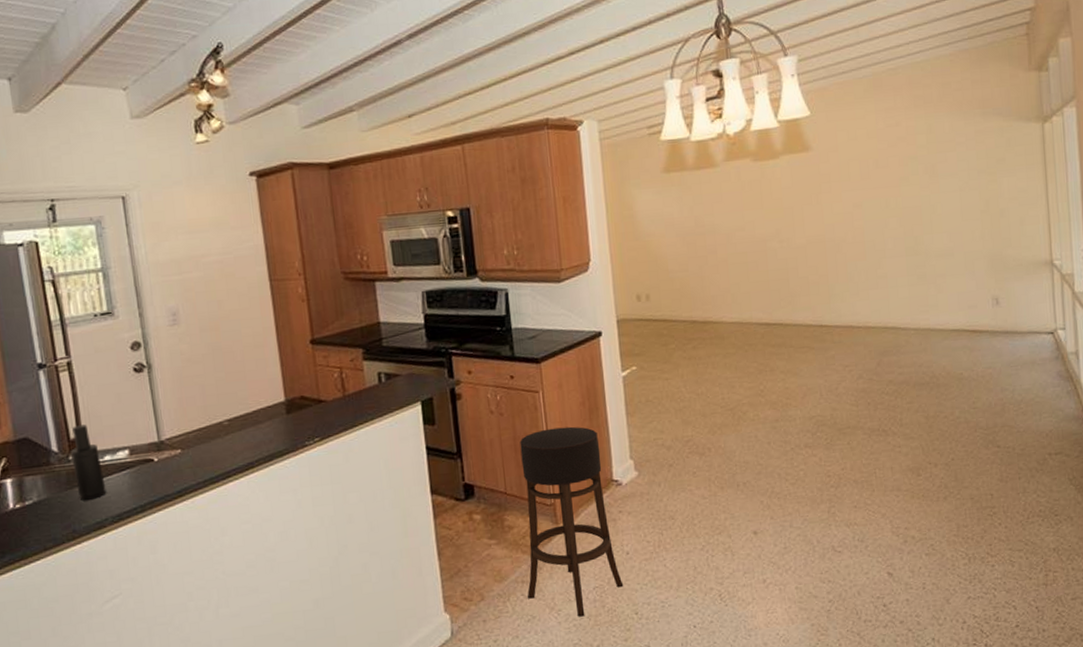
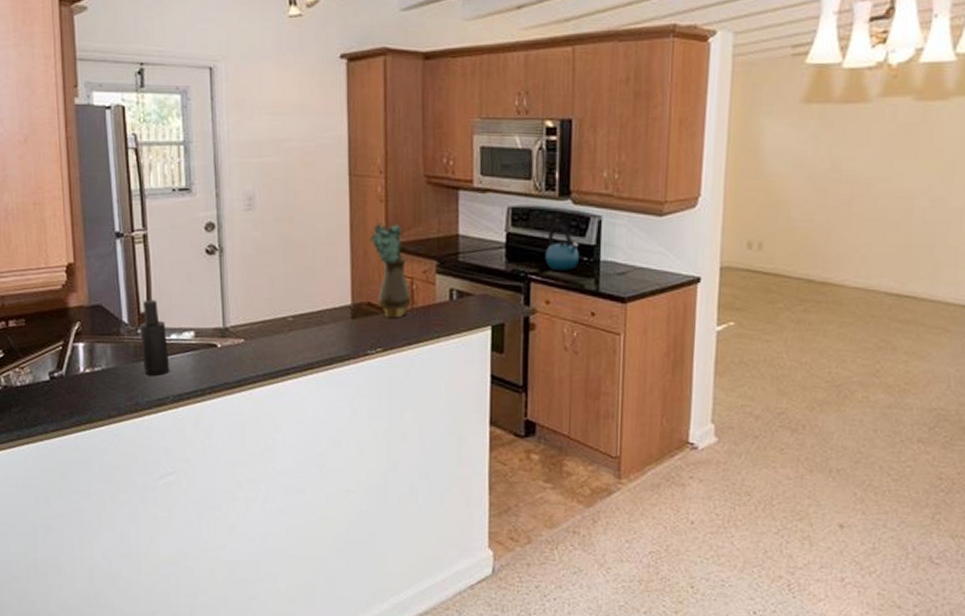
vase: none [296,318,342,408] -> present [370,220,411,318]
kettle: none [461,301,494,343] -> present [545,224,580,271]
bar stool: present [519,426,624,617] -> none [577,375,683,580]

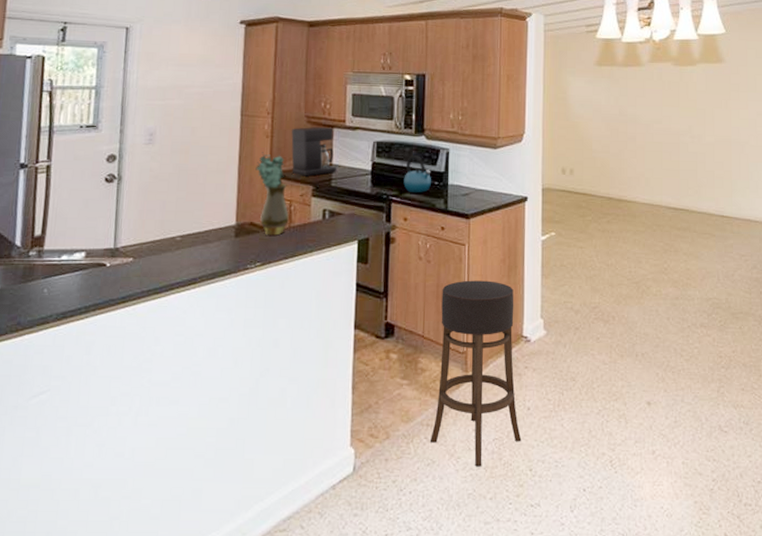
soap dispenser: present [139,300,170,376] -> none [30,224,58,295]
coffee maker: none [409,189,465,250] -> present [291,127,337,177]
bar stool: none [577,375,683,580] -> present [431,280,522,467]

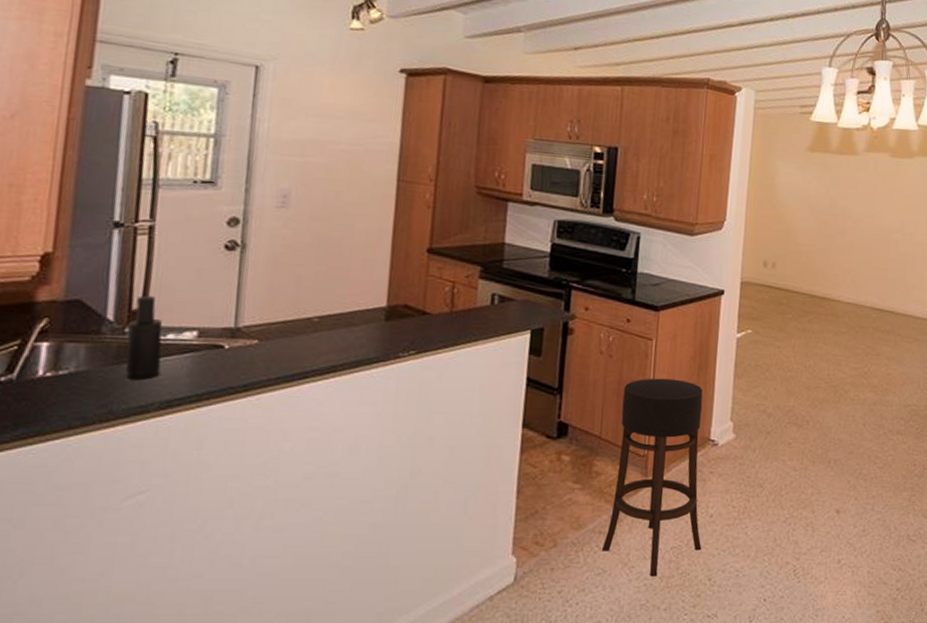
soap dispenser: none [30,224,58,295] -> present [125,295,163,380]
vase: present [255,152,289,236] -> none [413,224,451,321]
coffee maker: present [291,127,337,177] -> none [456,199,511,256]
kettle: present [403,155,432,194] -> none [586,238,619,281]

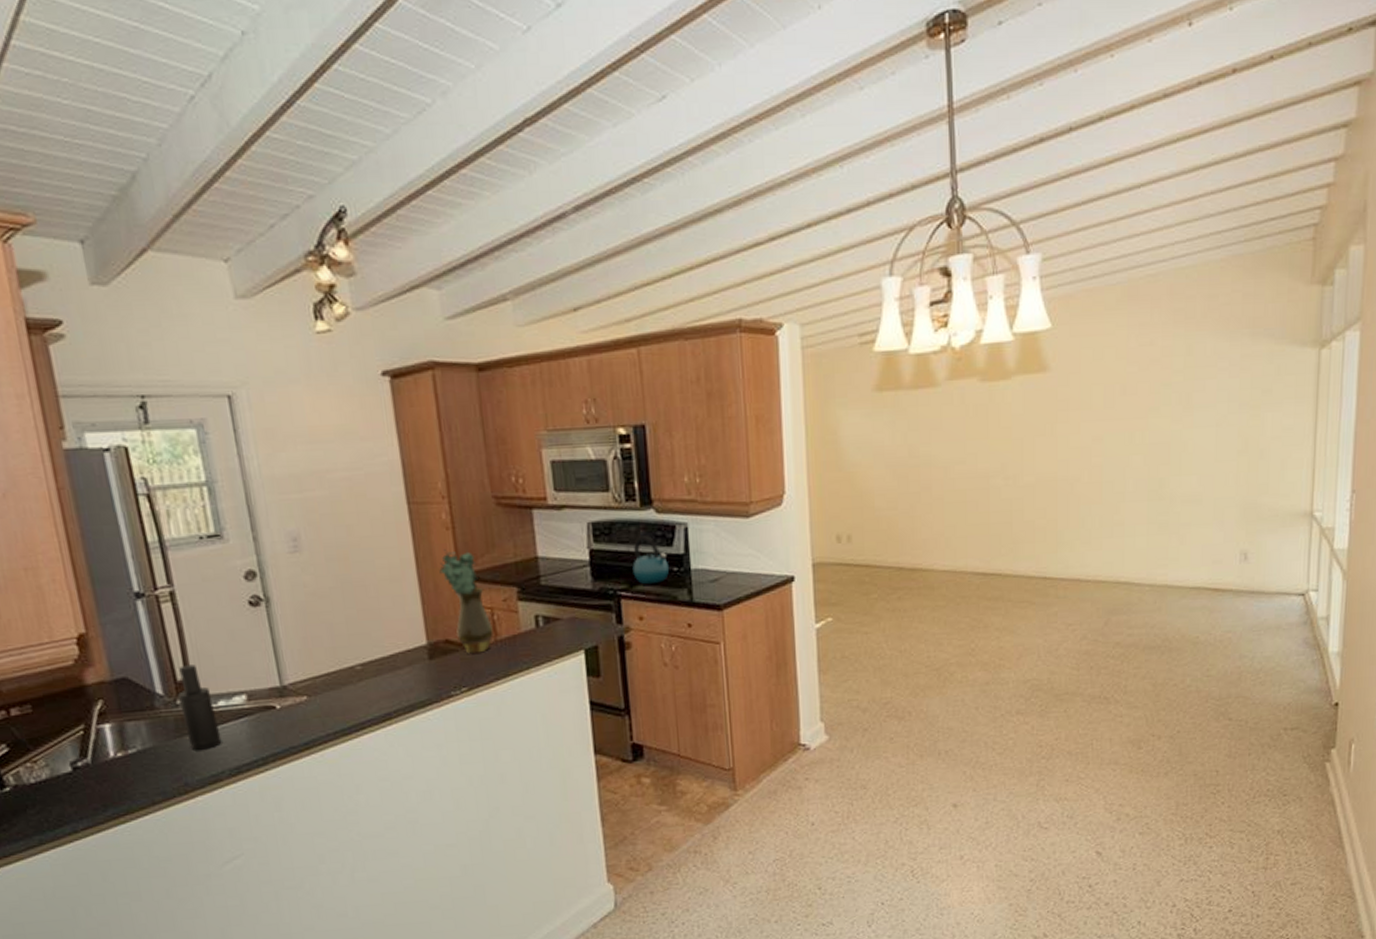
vase: none [413,224,451,321] -> present [439,549,494,654]
kettle: none [586,238,619,281] -> present [632,536,670,585]
bar stool: present [602,378,703,577] -> none [696,683,807,891]

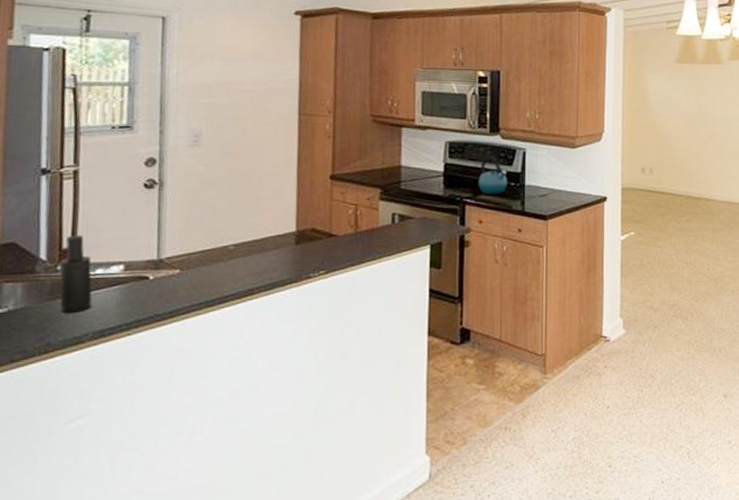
vase: present [439,549,494,654] -> none [316,154,355,242]

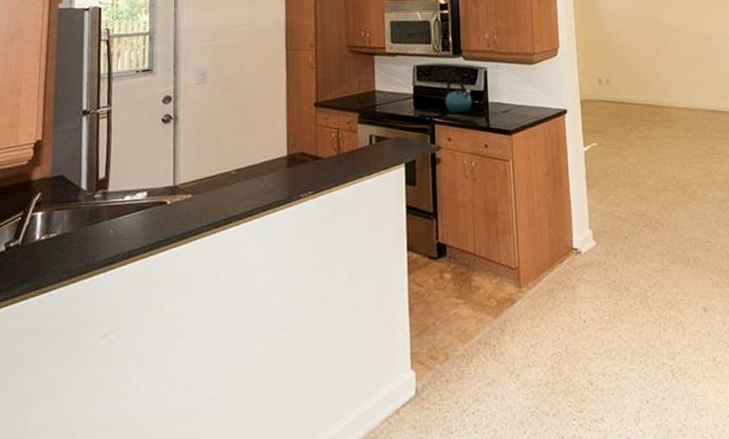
soap dispenser: present [59,235,92,313] -> none [96,167,122,236]

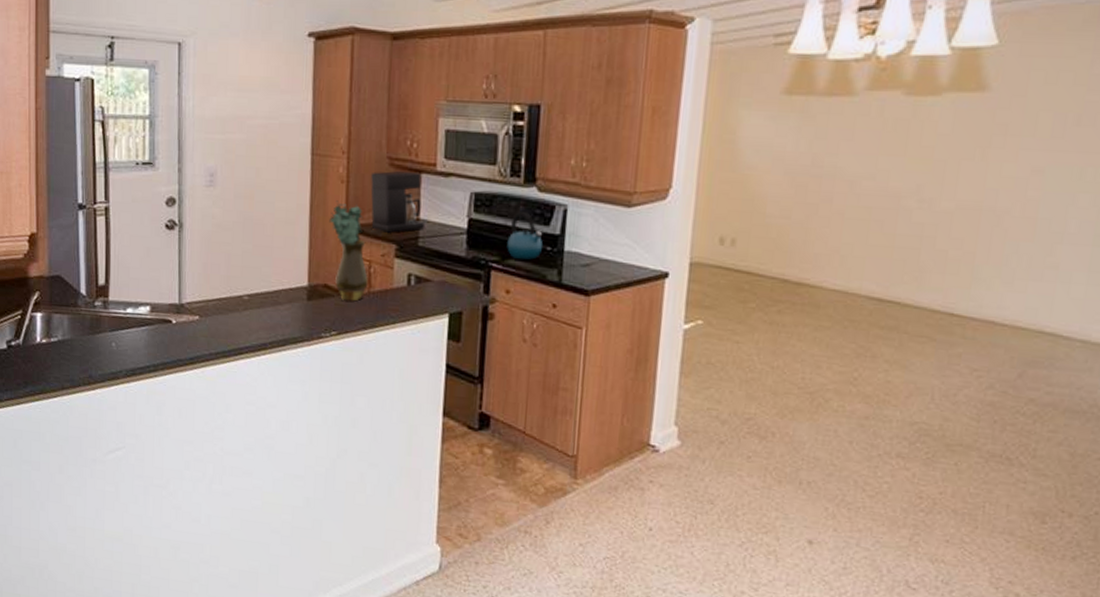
vase: none [303,83,337,164] -> present [329,200,368,302]
coffee maker: none [335,55,381,104] -> present [370,171,426,233]

